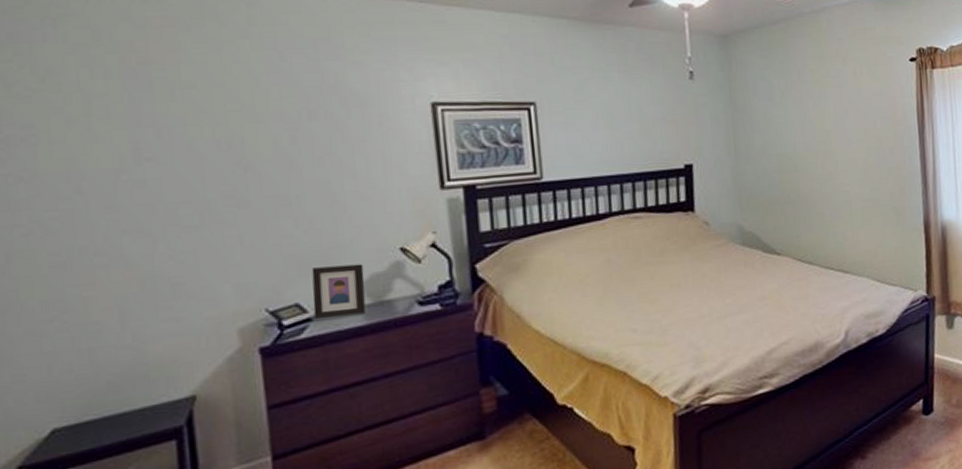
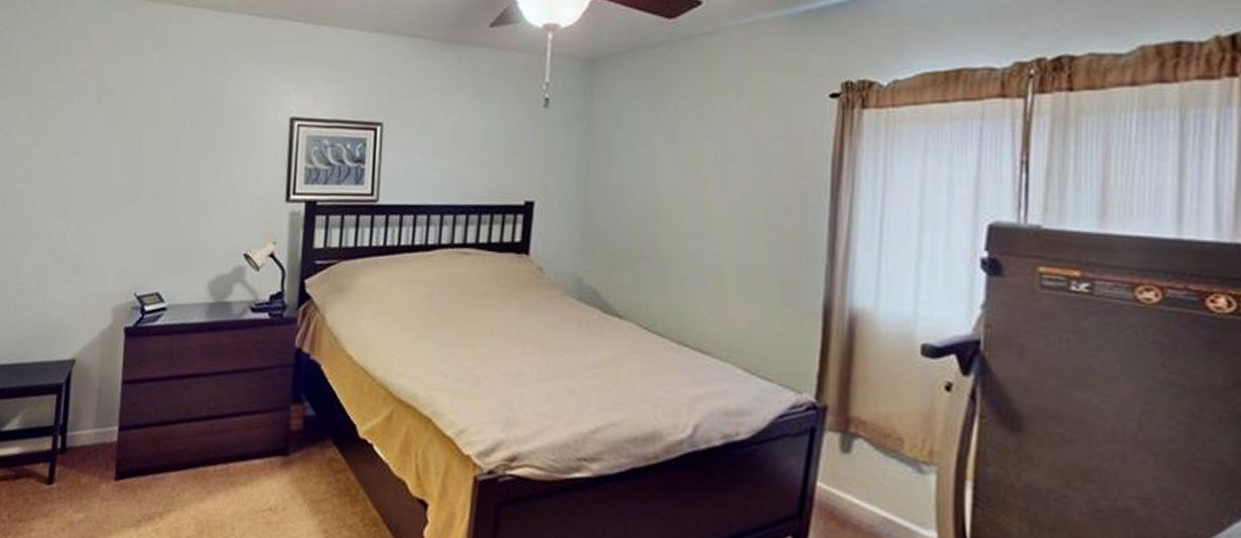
picture frame: present [311,264,366,320] -> none [168,262,213,312]

